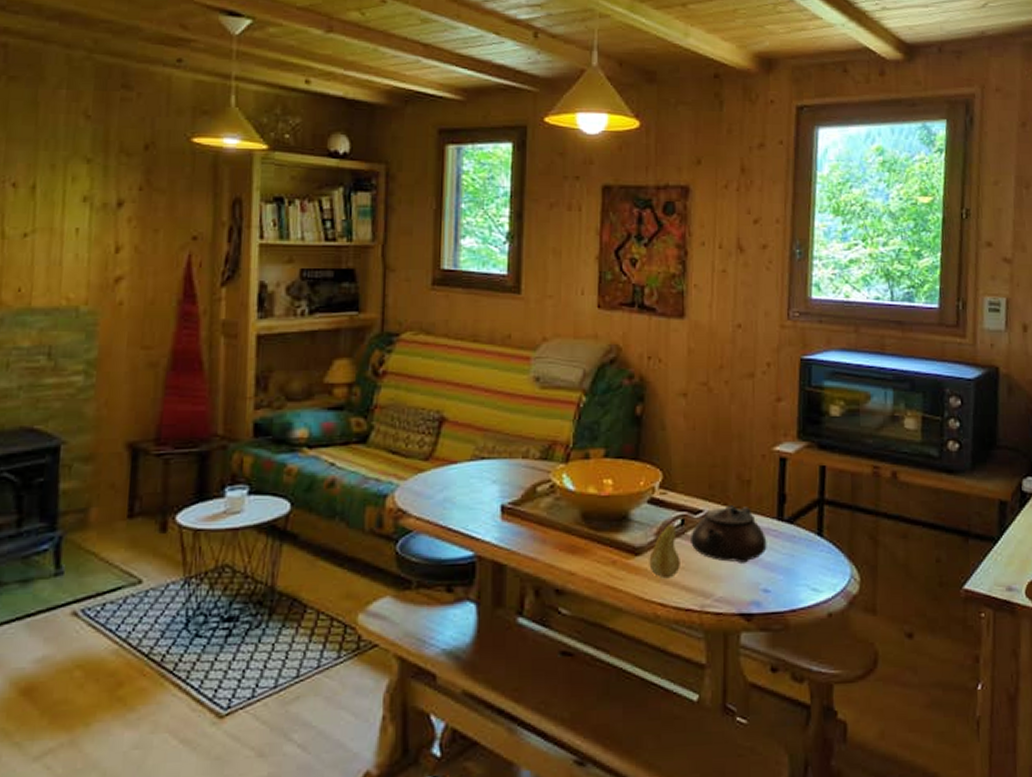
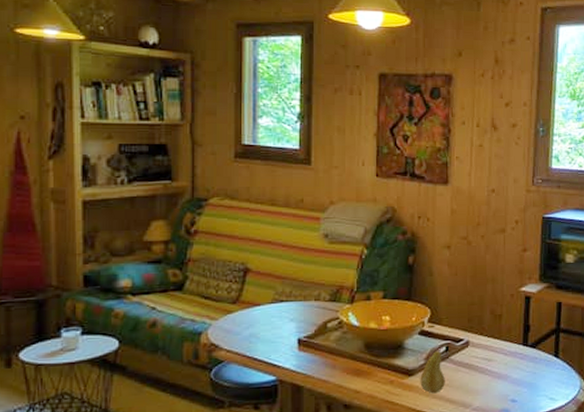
teapot: present [691,505,767,563] -> none [454,335,515,380]

